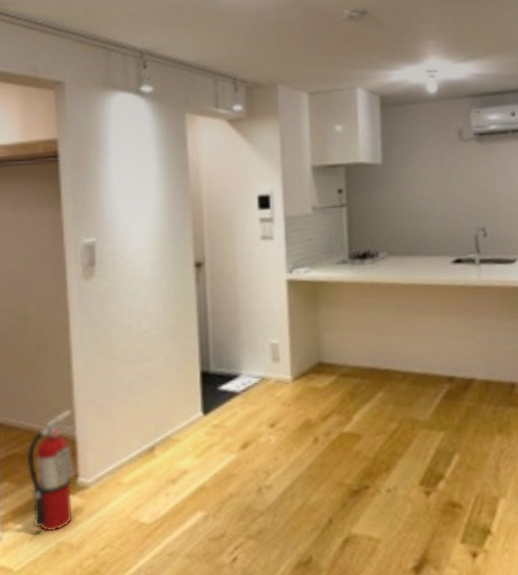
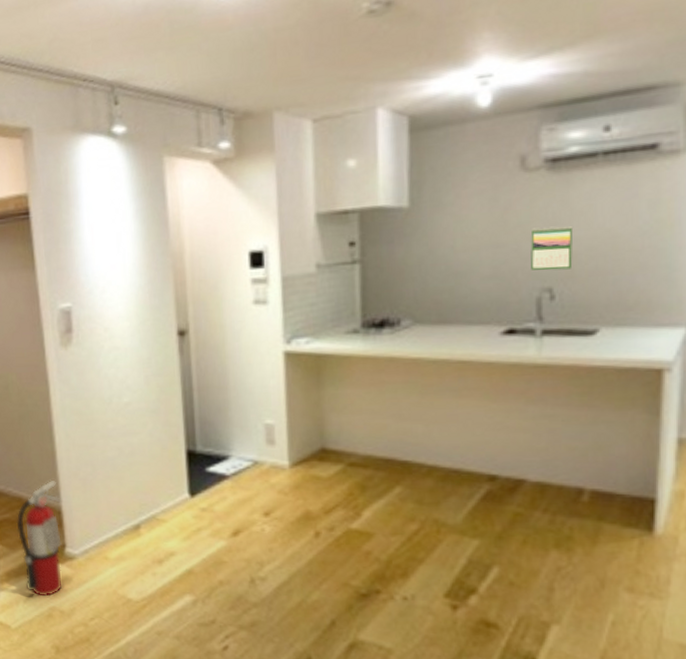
calendar: none [468,182,497,215] -> present [530,226,574,271]

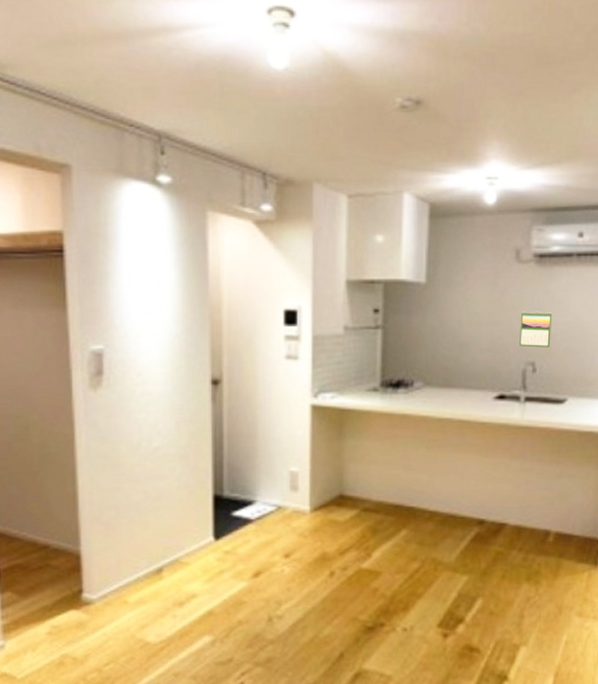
fire extinguisher: present [16,479,63,597] -> none [29,523,80,644]

